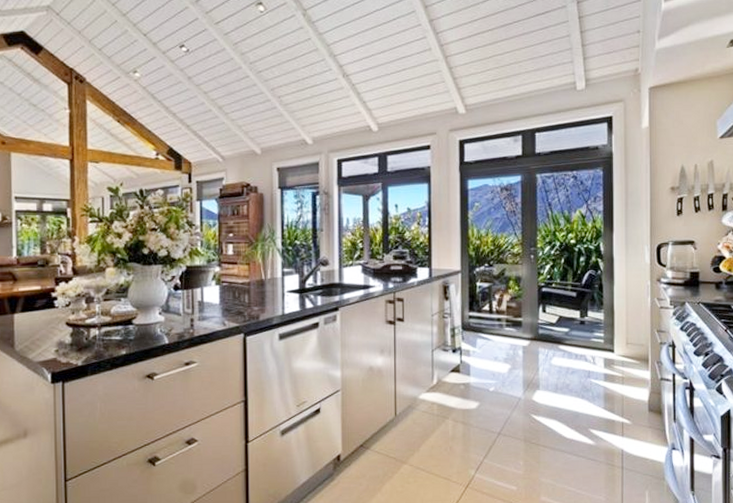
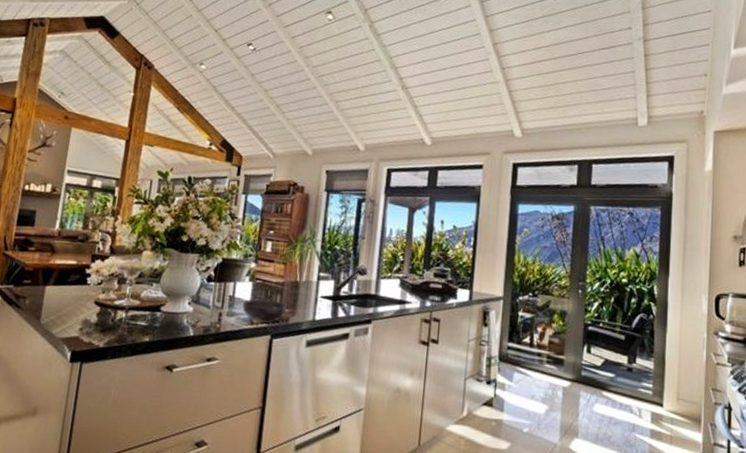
bowl: none [212,301,256,323] -> present [242,299,287,323]

